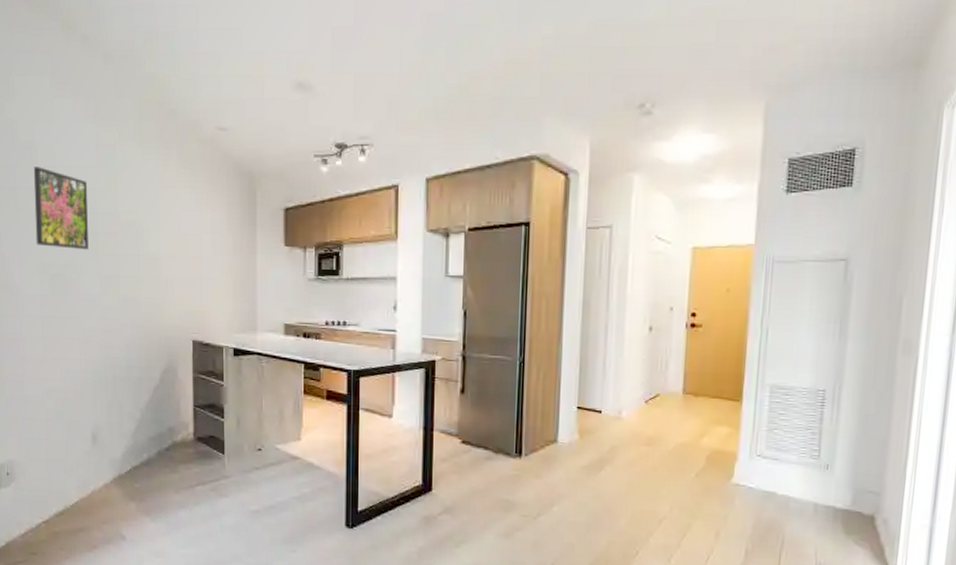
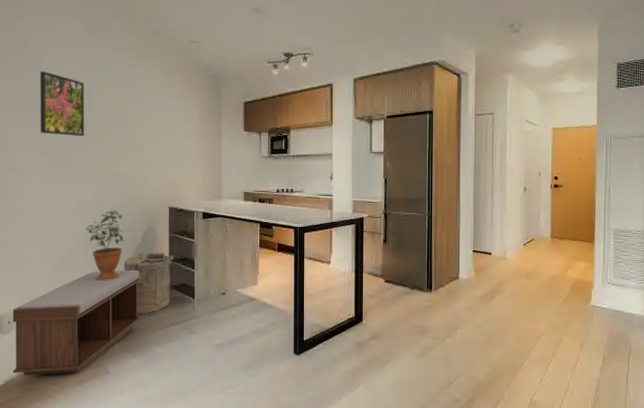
bench: none [11,416,159,537] -> present [12,269,140,375]
potted plant: none [93,339,138,429] -> present [86,208,124,281]
laundry hamper: none [139,396,198,471] -> present [124,253,173,314]

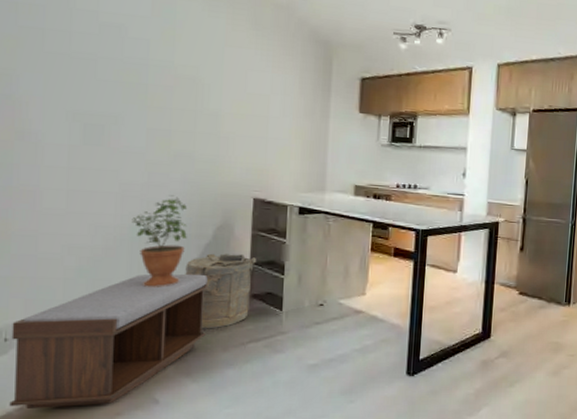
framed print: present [39,71,85,137] -> none [66,9,139,102]

